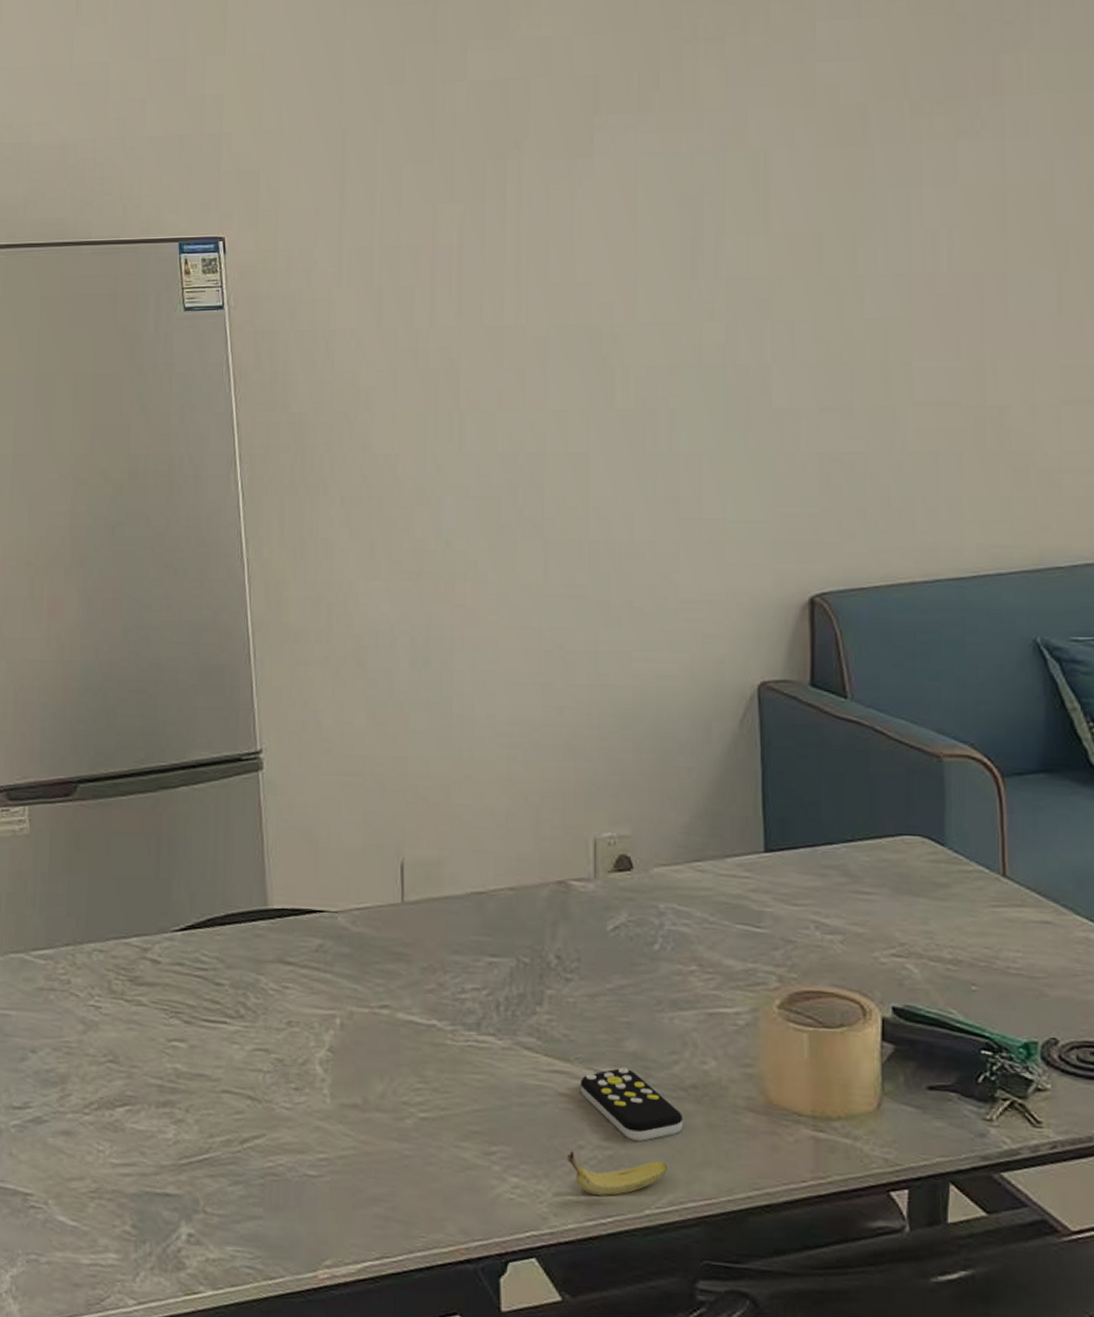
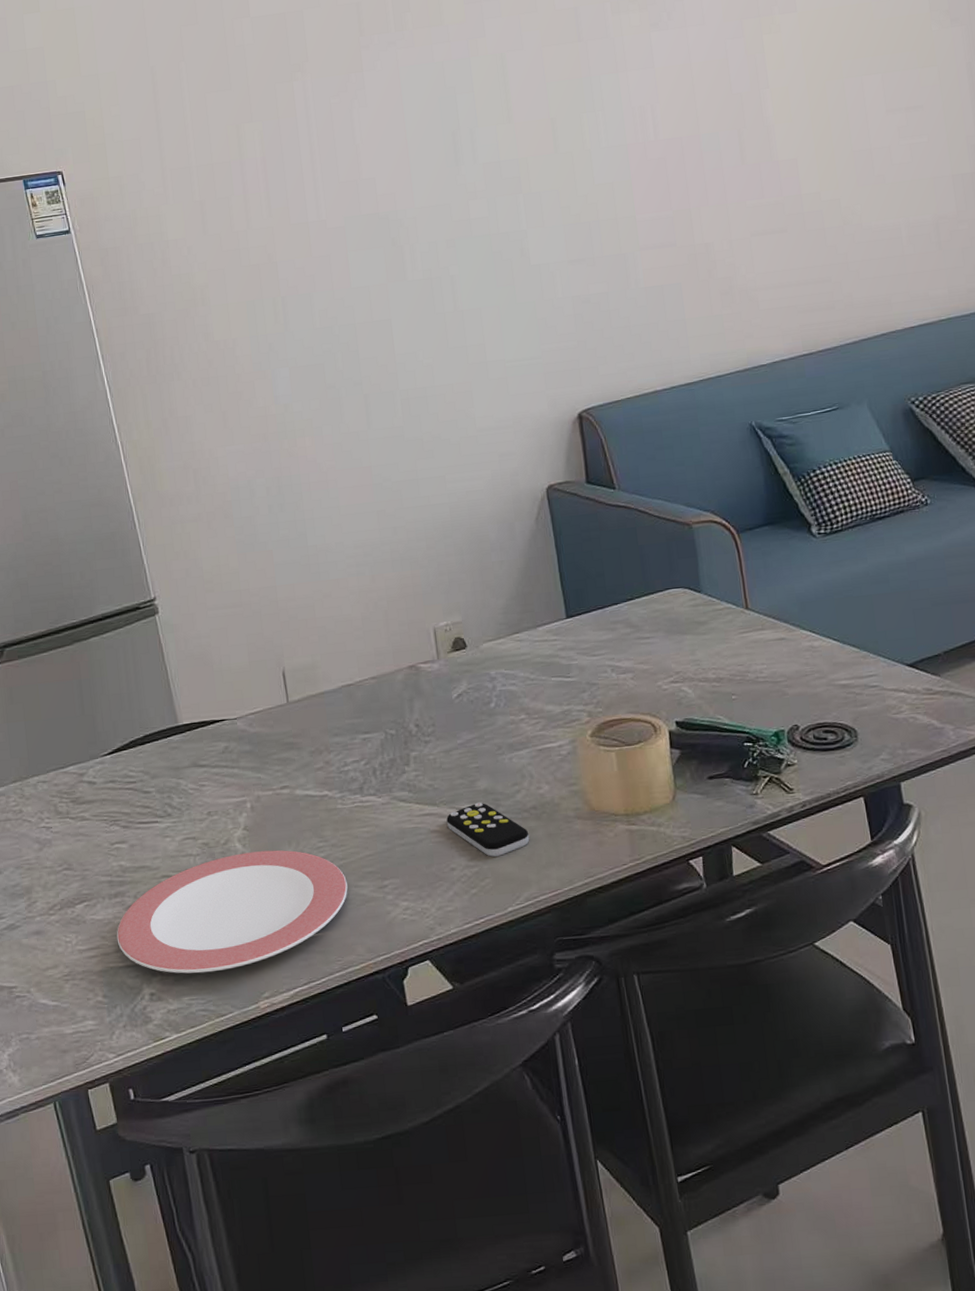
plate: none [158,1079,446,1222] -> present [116,850,348,974]
banana: present [566,1150,668,1197] -> none [443,869,522,905]

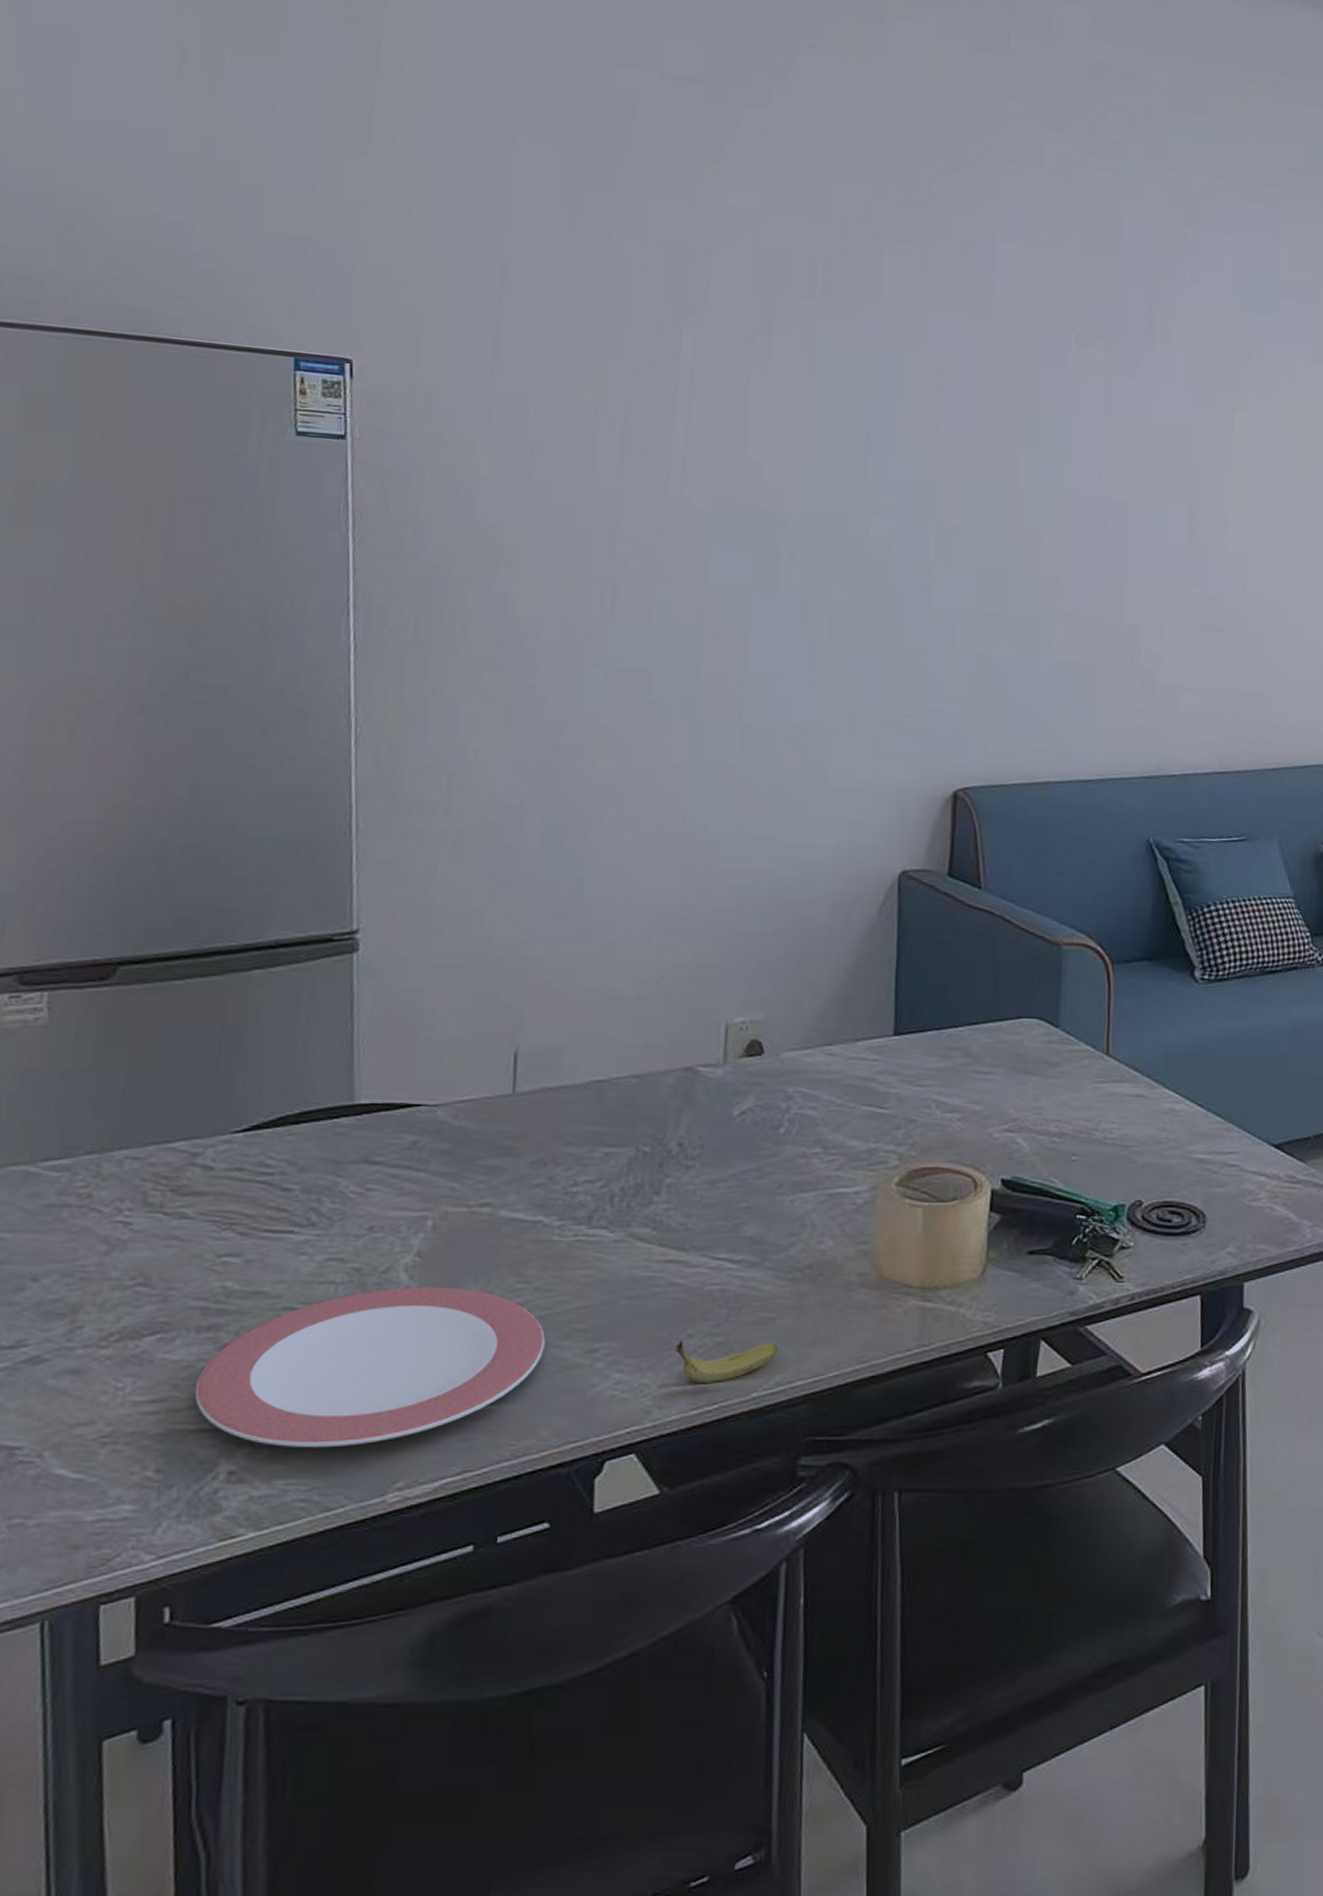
banana: none [443,869,522,905] -> present [674,1340,779,1384]
remote control: present [446,802,530,858] -> none [694,1252,797,1326]

